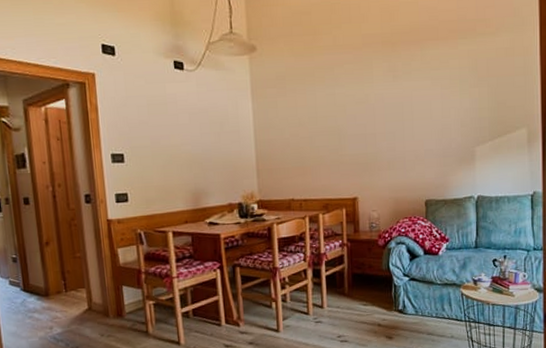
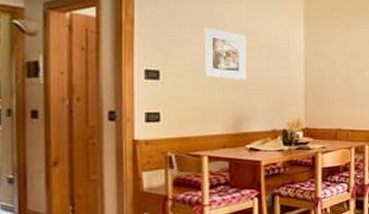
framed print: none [158,108,201,157] -> present [203,27,246,80]

